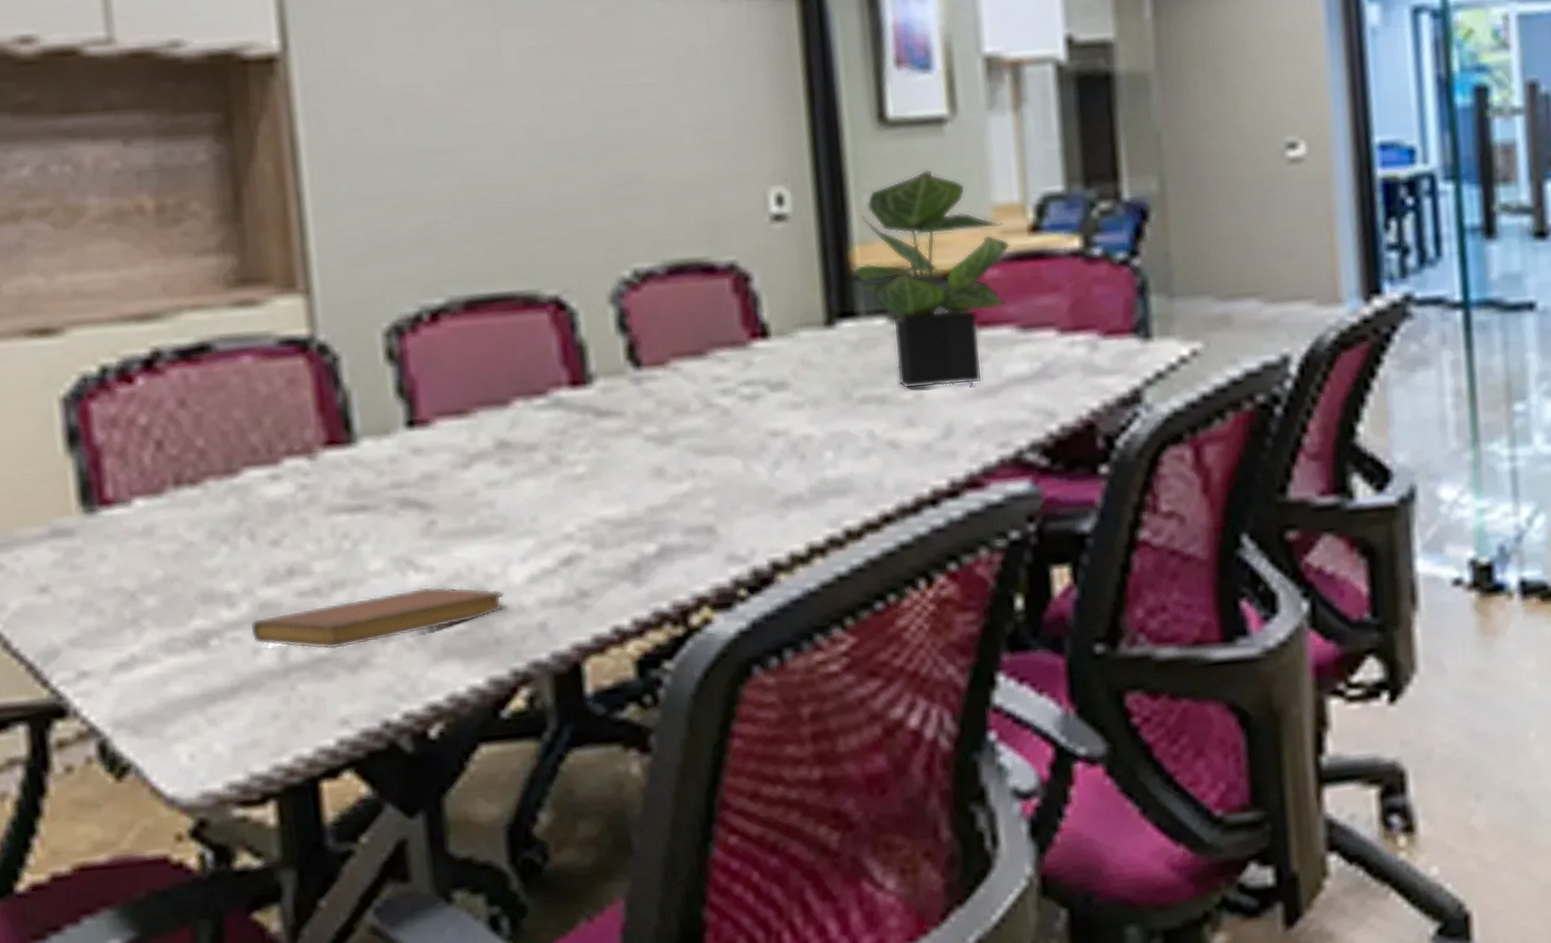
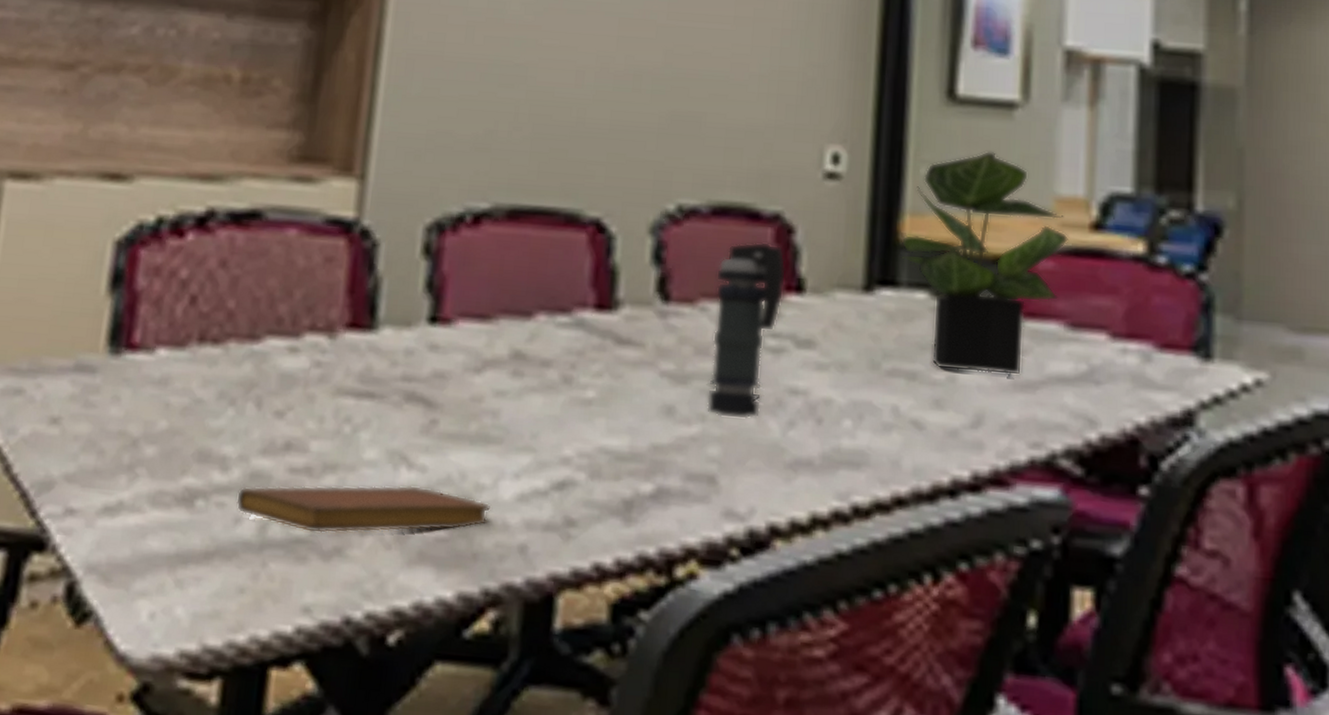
smoke grenade: none [681,294,751,470] -> present [707,242,787,420]

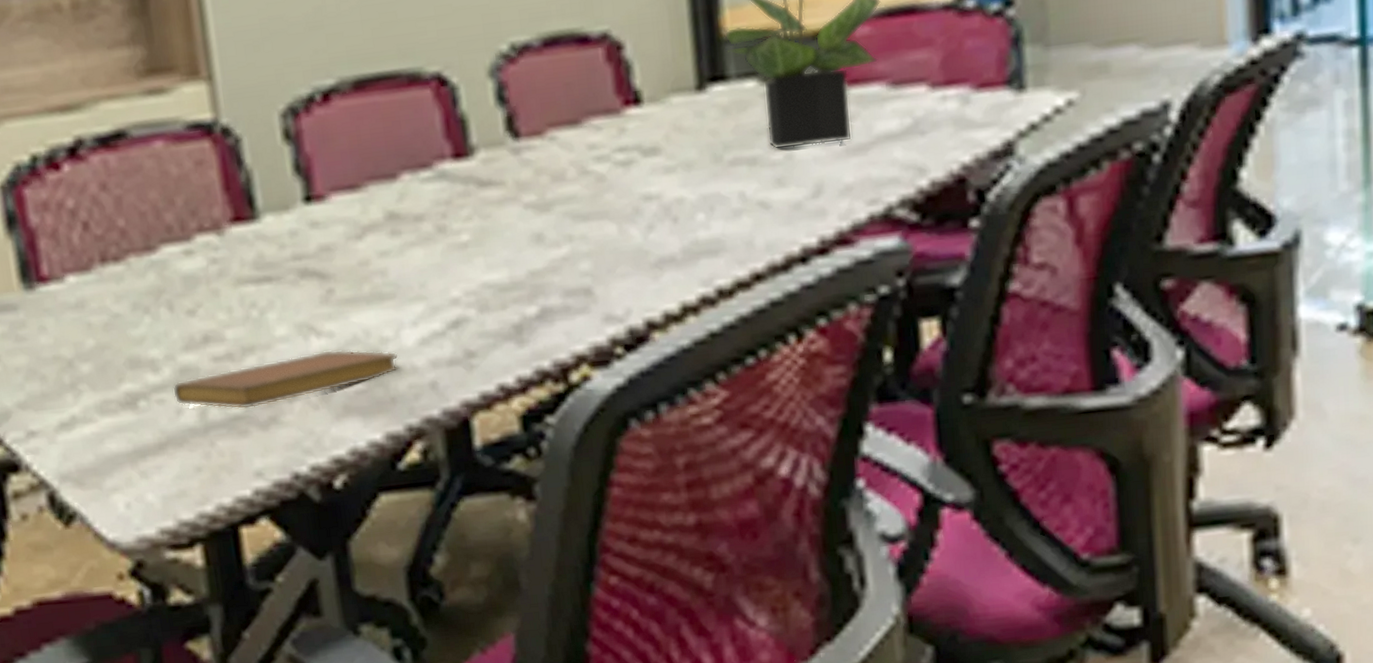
smoke grenade: present [707,242,787,420] -> none [557,63,624,235]

